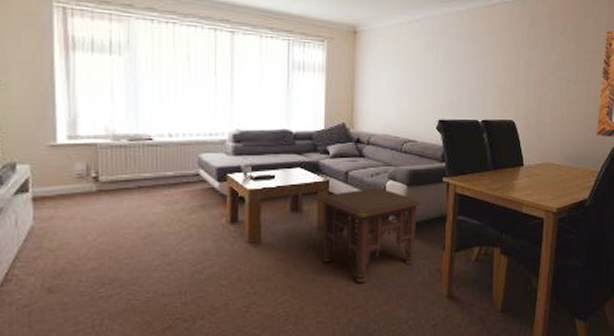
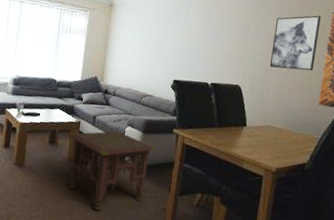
wall art: none [544,36,595,99] -> present [269,15,321,71]

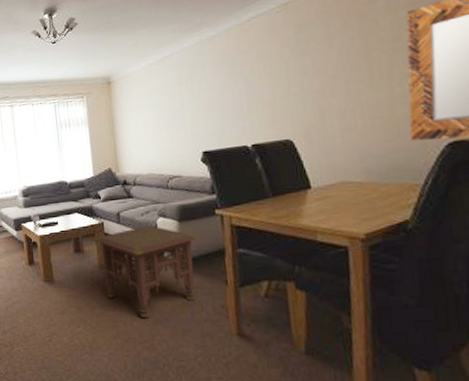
wall art: present [269,15,321,71] -> none [324,21,394,107]

